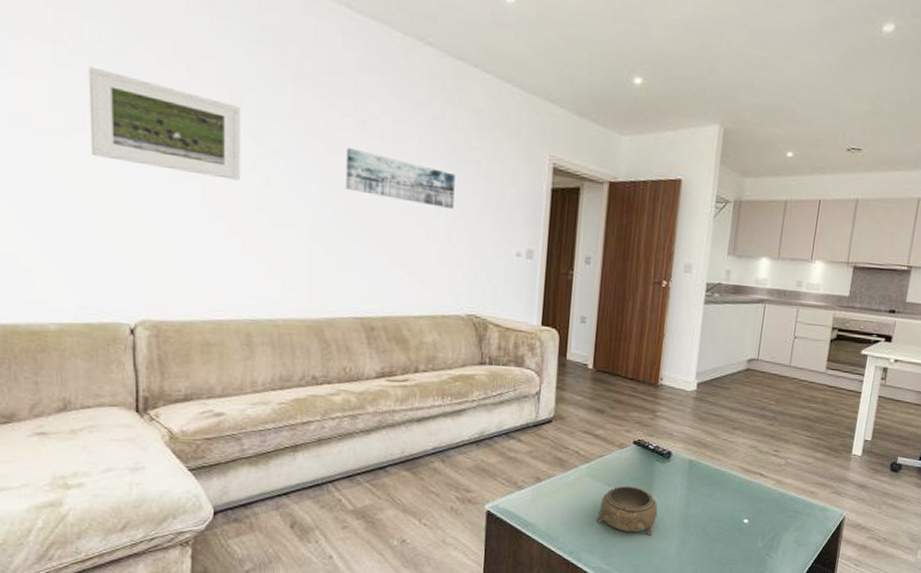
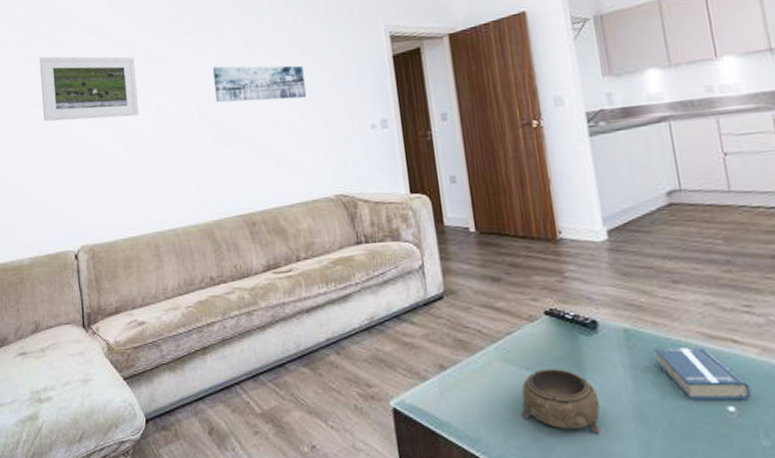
hardback book: none [705,476,762,516] -> present [654,347,752,401]

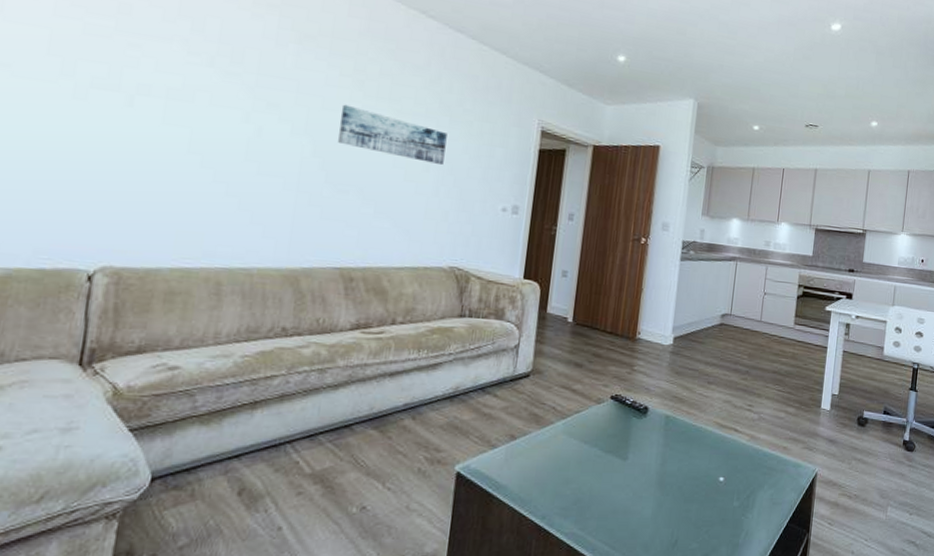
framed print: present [39,56,139,122] -> none [77,18,240,131]
decorative bowl: present [522,369,601,434] -> none [571,443,634,497]
hardback book: present [654,347,752,401] -> none [681,432,737,474]

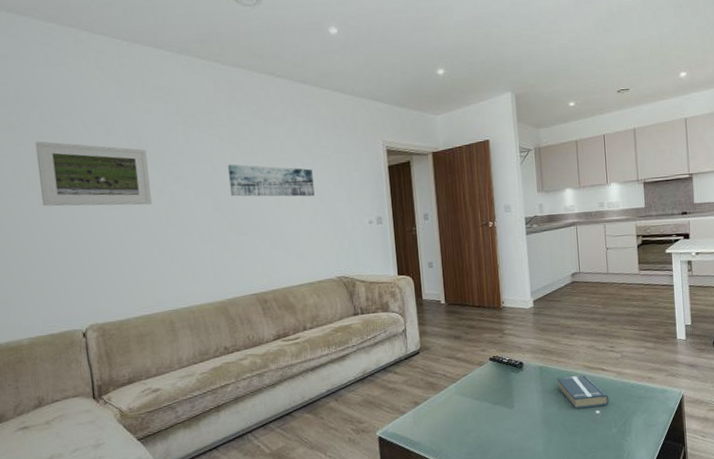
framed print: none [77,18,240,131] -> present [35,141,152,206]
hardback book: none [681,432,737,474] -> present [556,375,609,409]

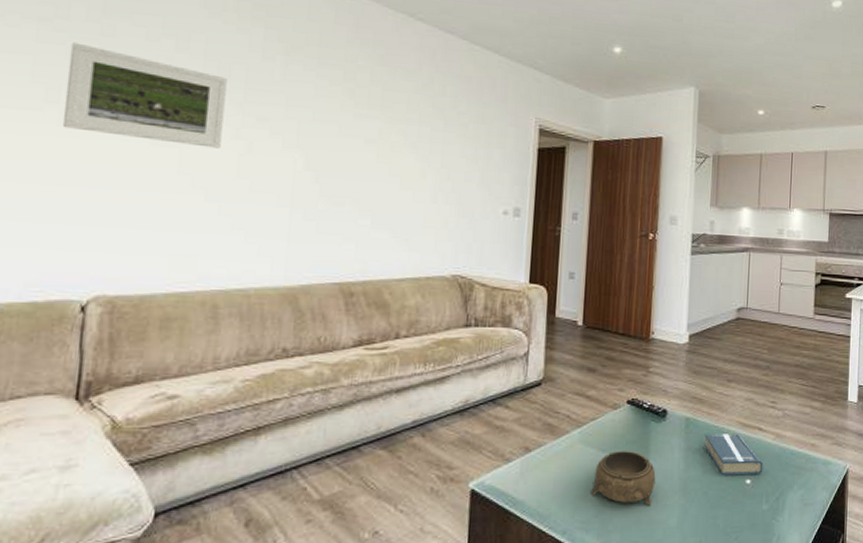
wall art: present [227,164,315,197] -> none [330,114,443,170]
decorative bowl: none [471,397,521,438] -> present [591,451,656,506]

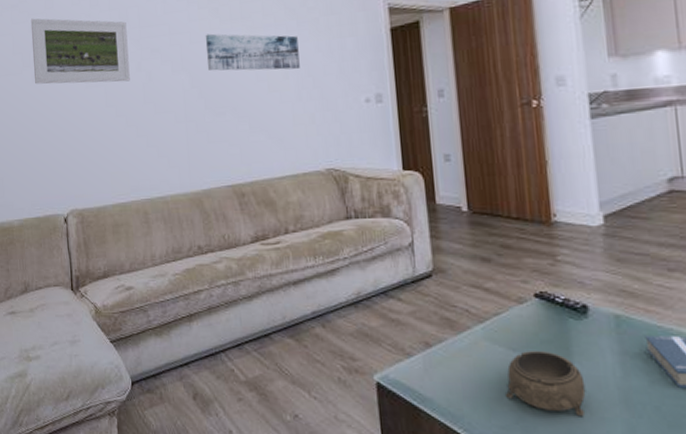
wall art: none [330,114,443,170] -> present [205,33,300,71]

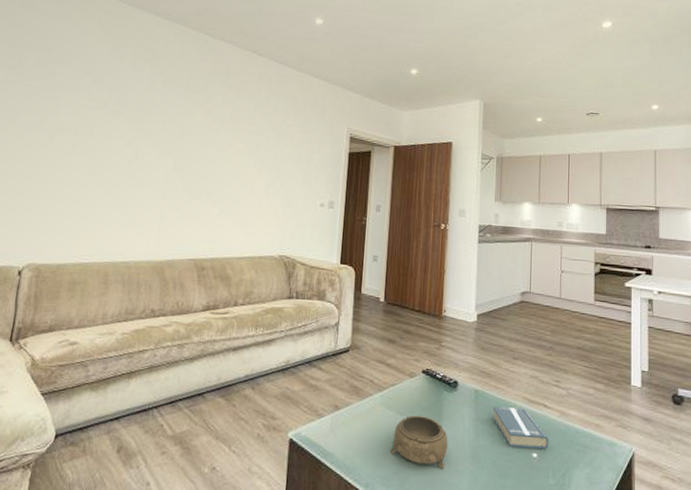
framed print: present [30,18,130,85] -> none [17,81,124,155]
wall art: present [205,33,300,71] -> none [192,128,275,170]

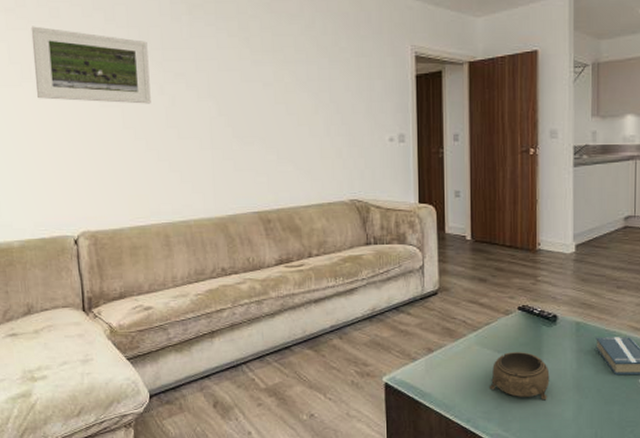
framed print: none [17,81,124,155] -> present [31,26,151,104]

